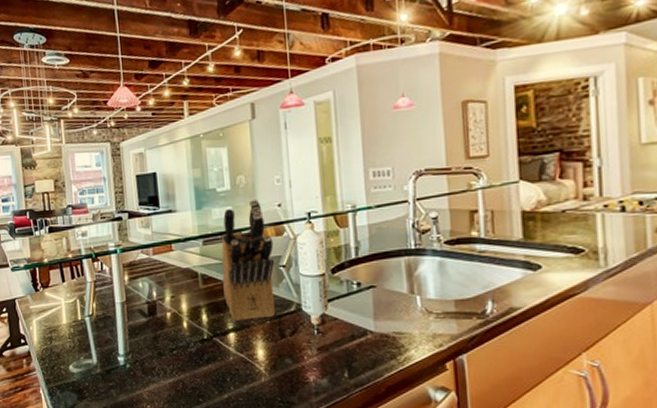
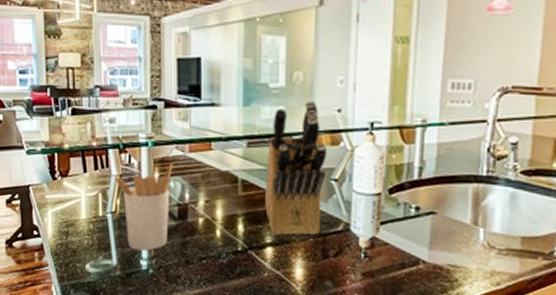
utensil holder: none [89,266,141,348] -> present [113,163,173,251]

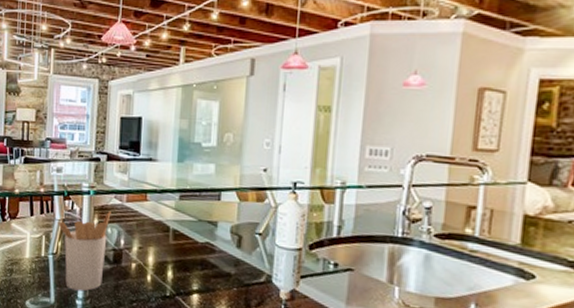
knife block: present [265,100,327,235] -> none [193,159,253,285]

